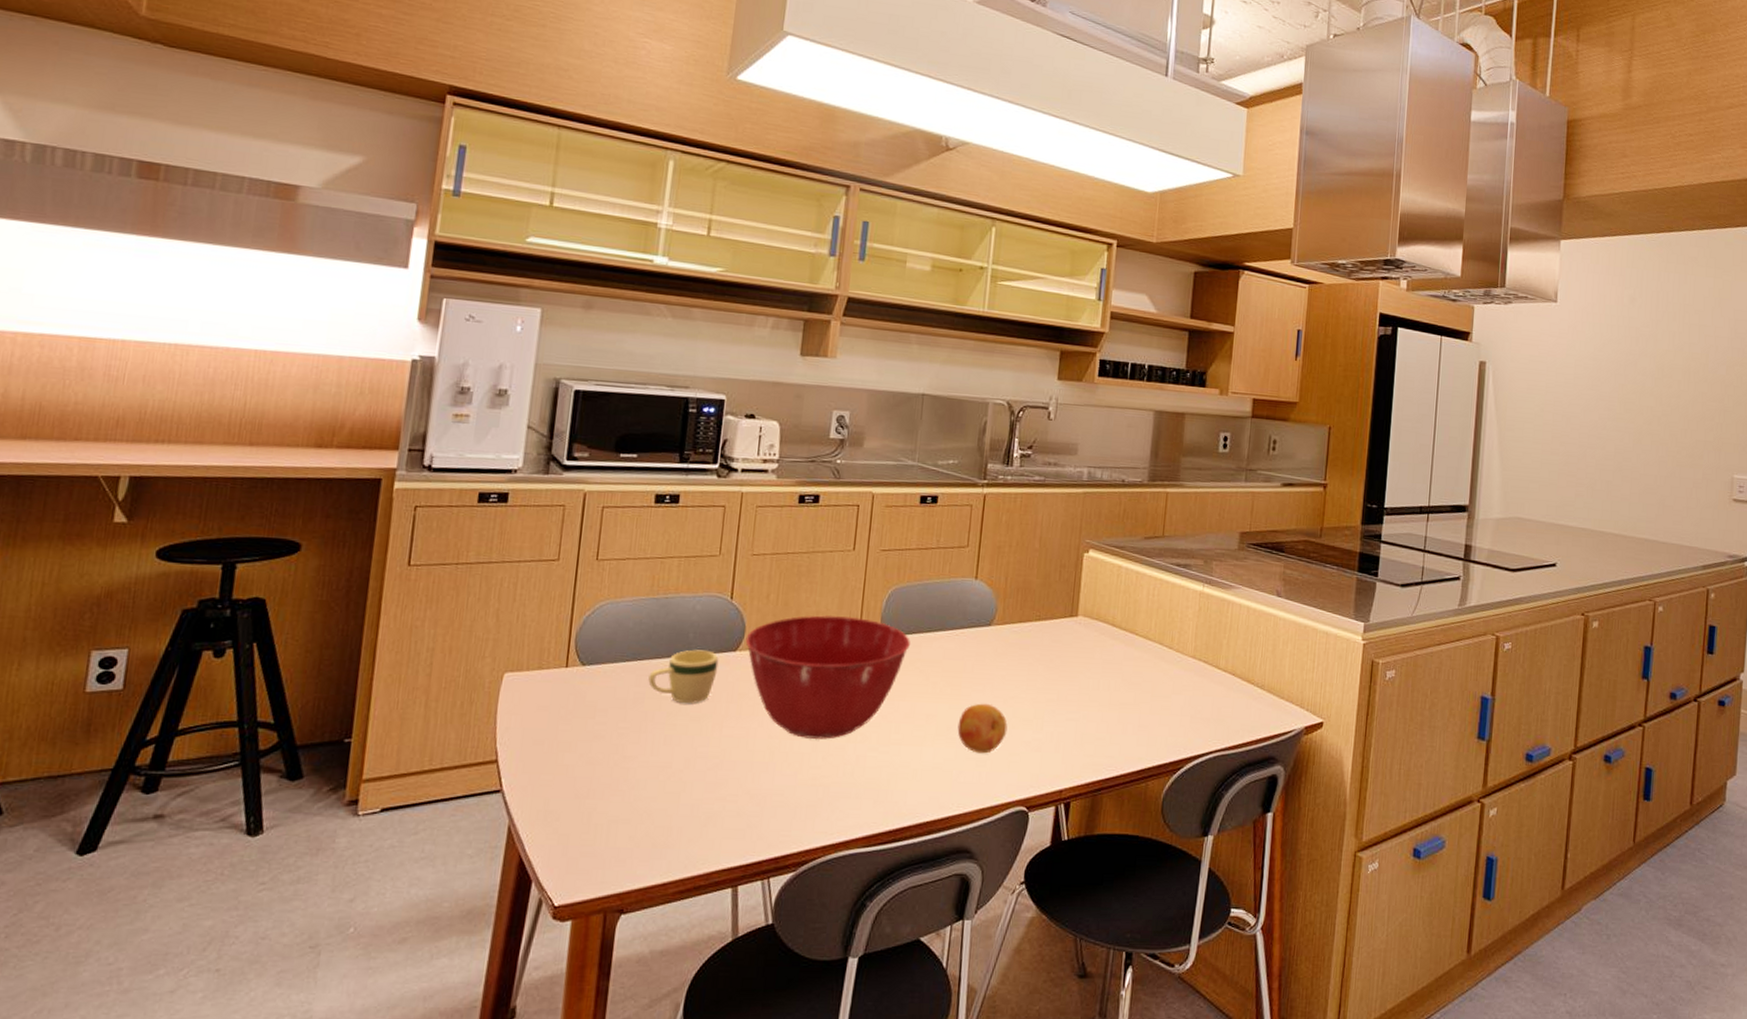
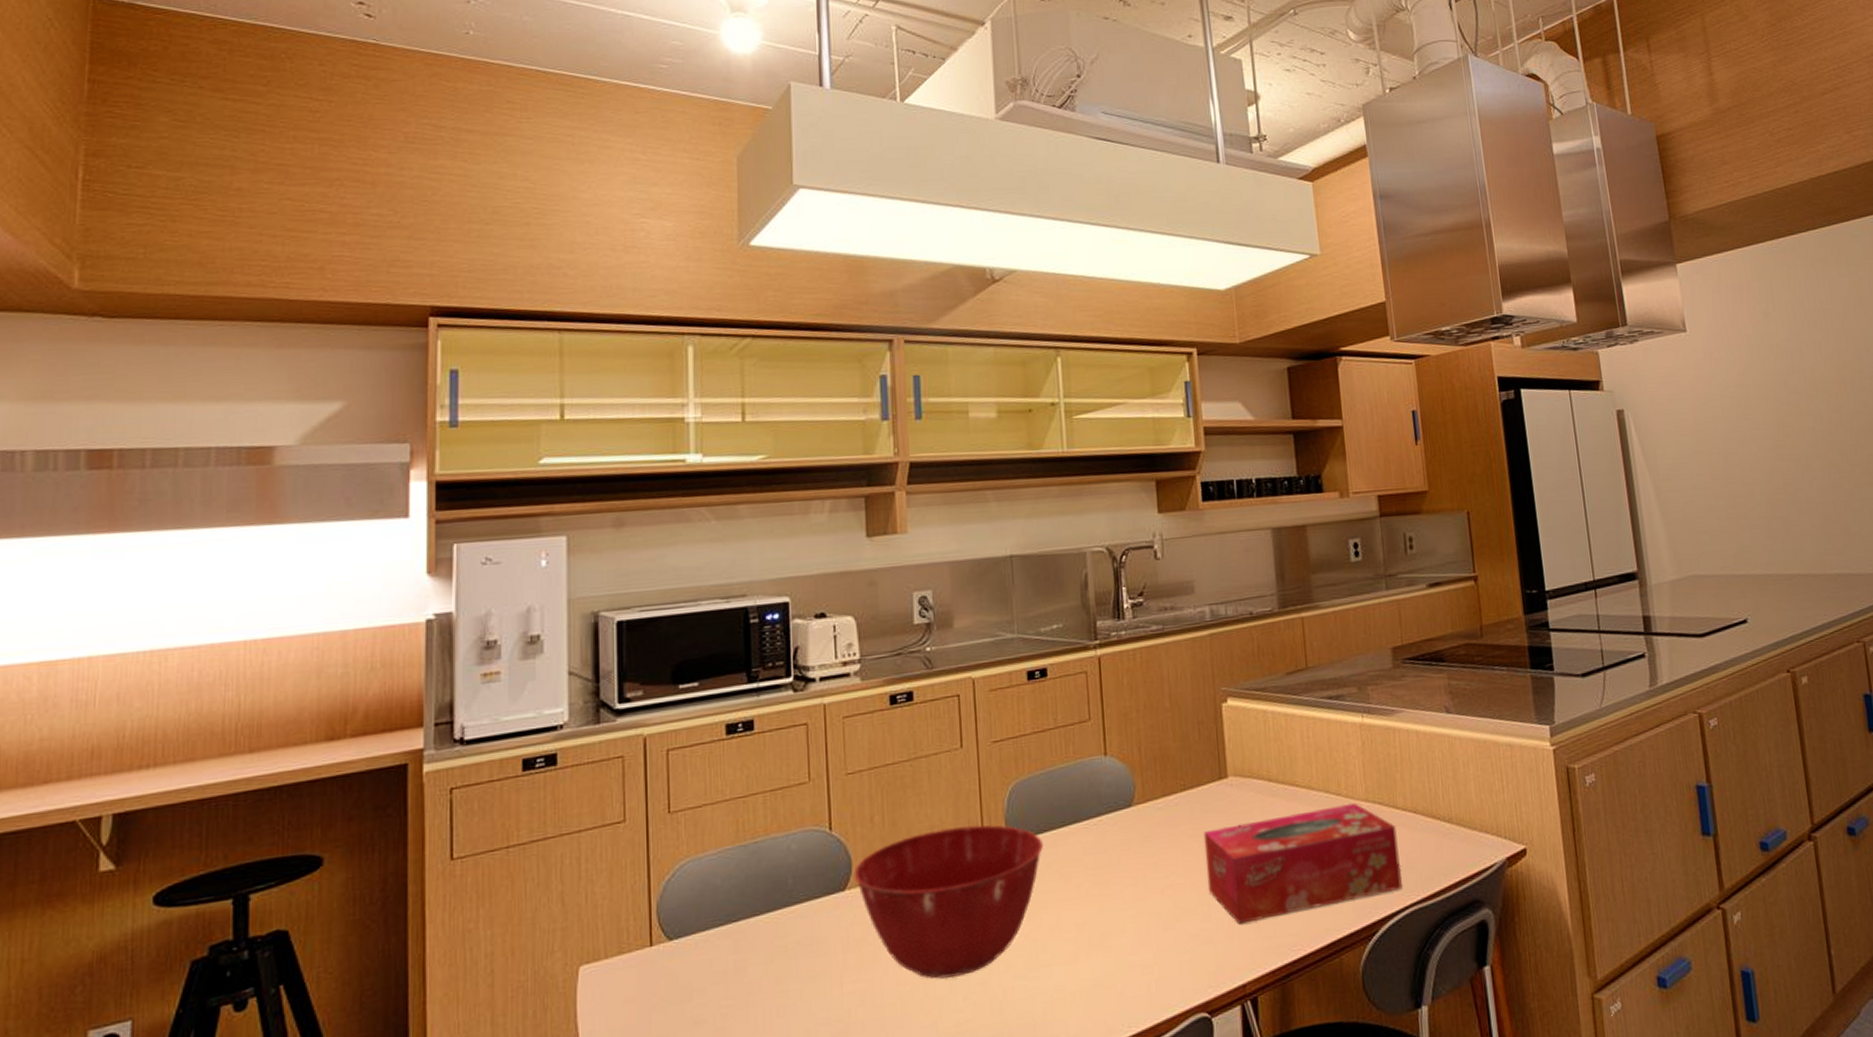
mug: present [648,649,719,704] -> none [748,895,827,964]
fruit: present [957,703,1008,754] -> none [1113,898,1171,959]
tissue box: none [1045,656,1215,741] -> present [1203,803,1402,924]

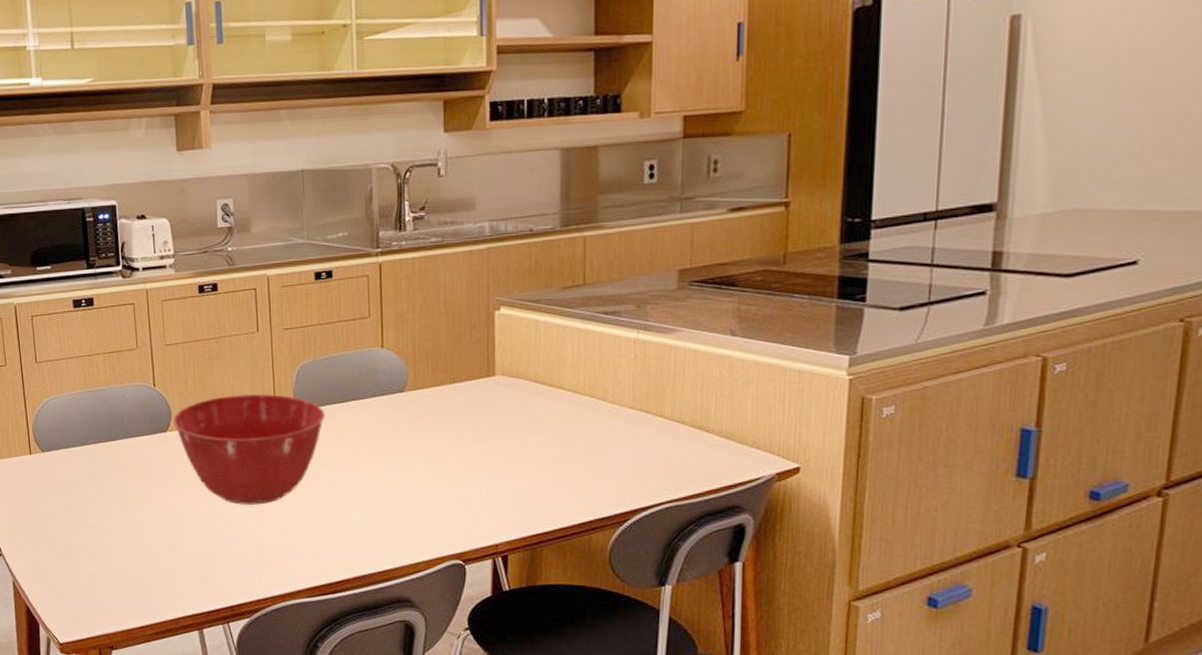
tissue box: present [1203,803,1402,924] -> none [468,410,660,497]

